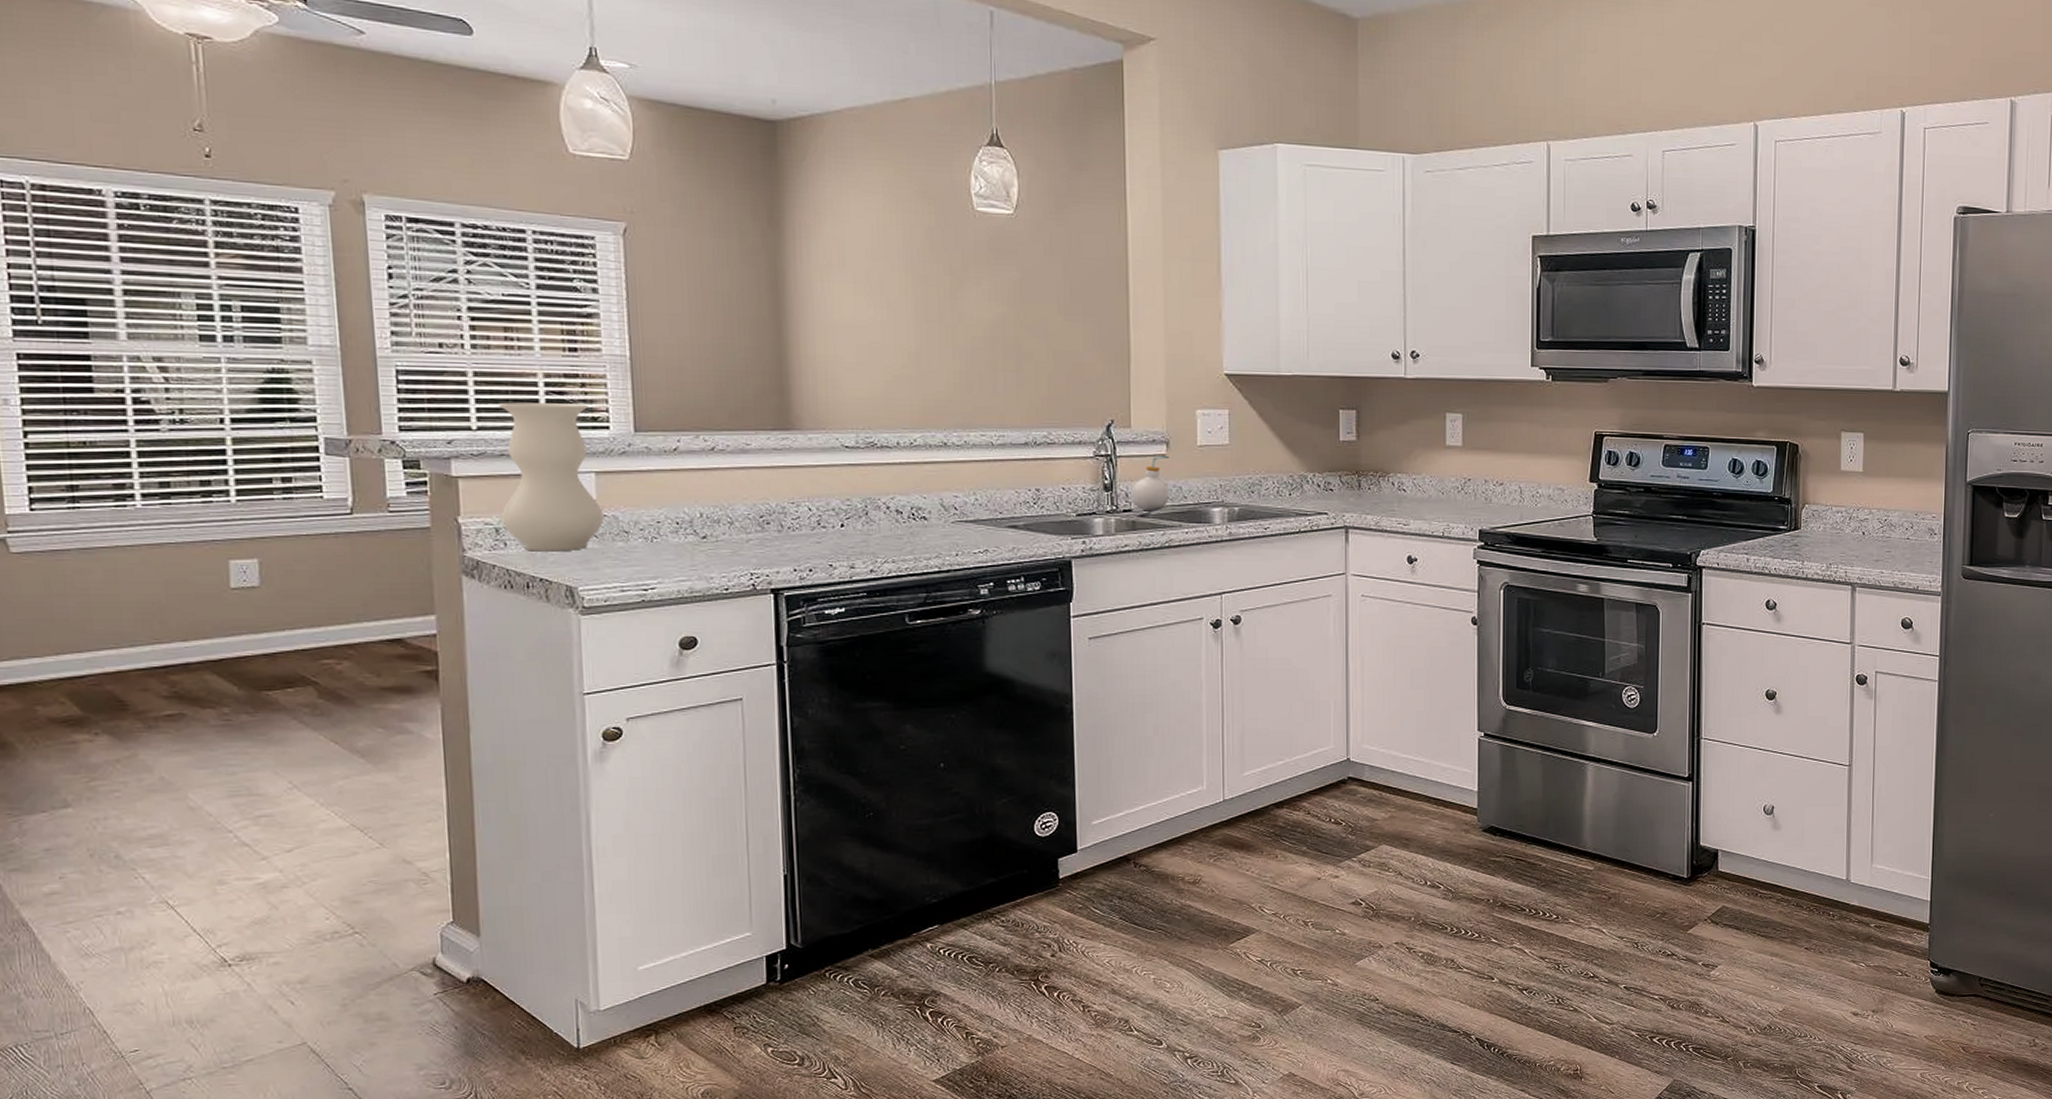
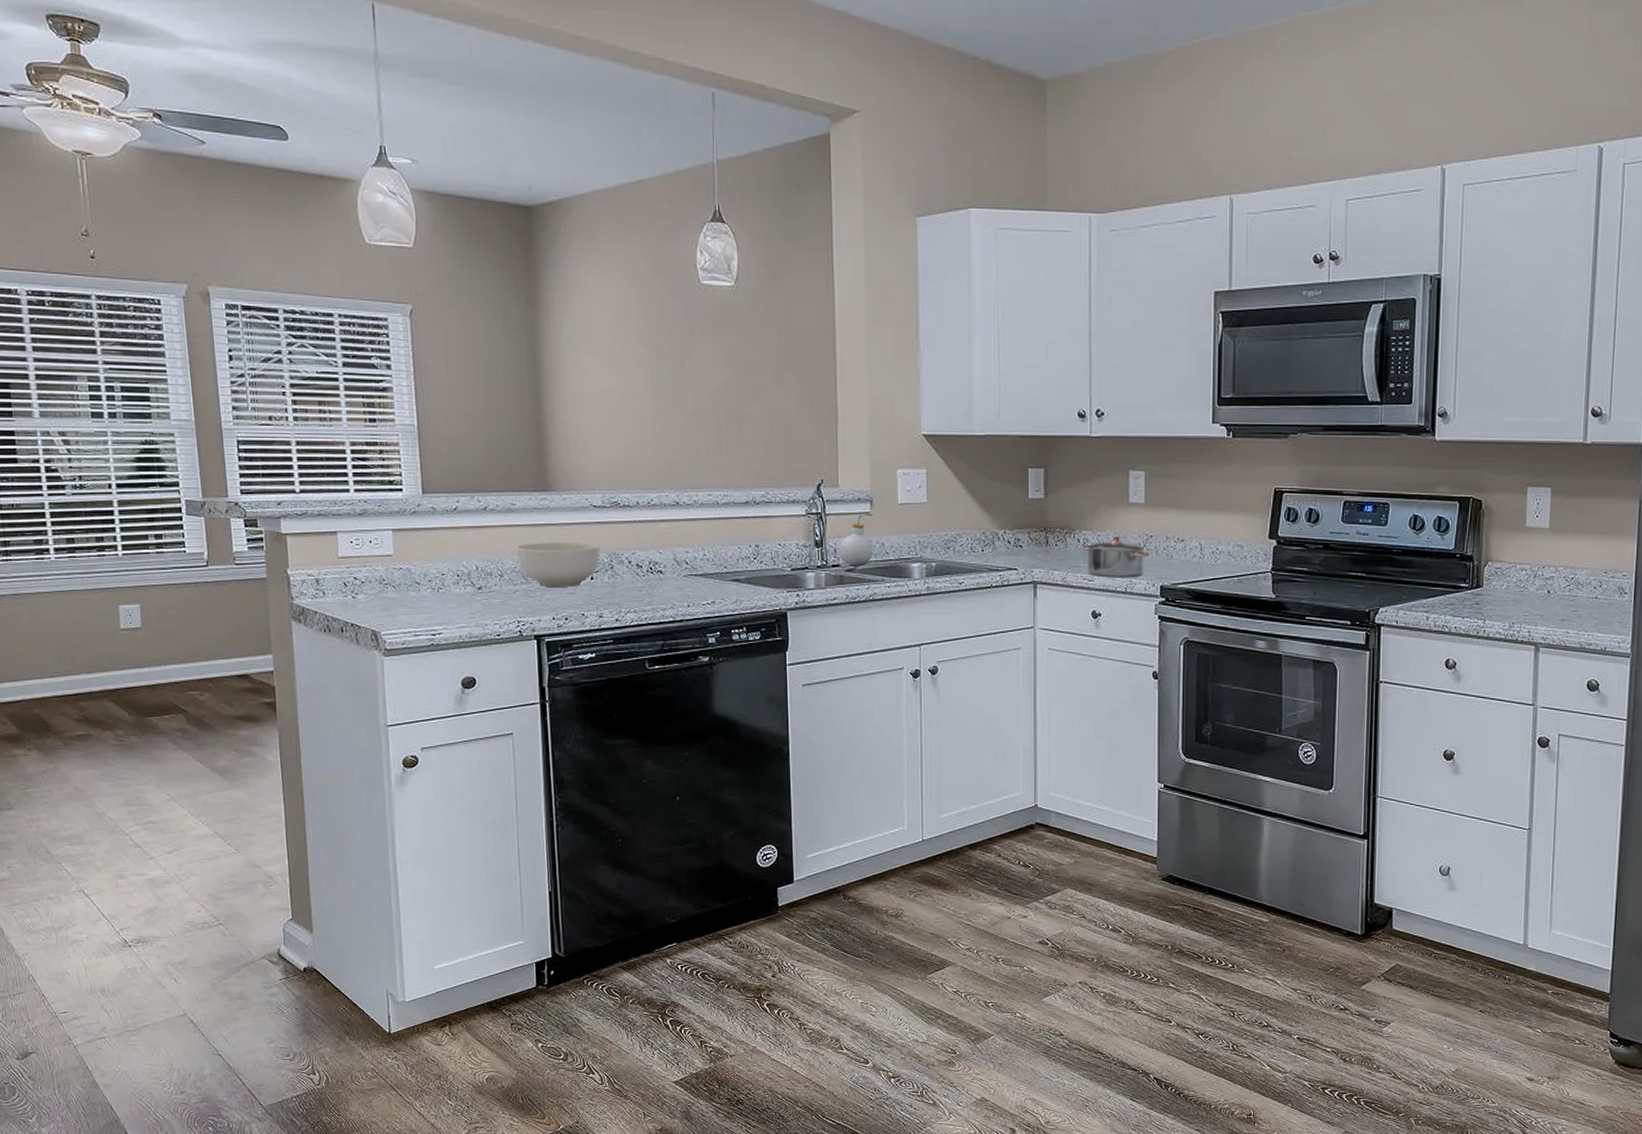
vase: present [497,402,604,552] -> none [315,468,400,600]
bowl: none [750,486,853,535] -> present [516,542,600,587]
cooking pot: none [1397,478,1468,522] -> present [1083,535,1150,578]

